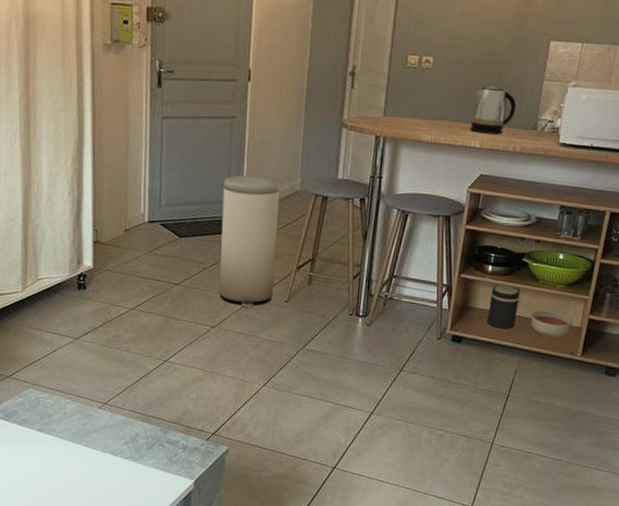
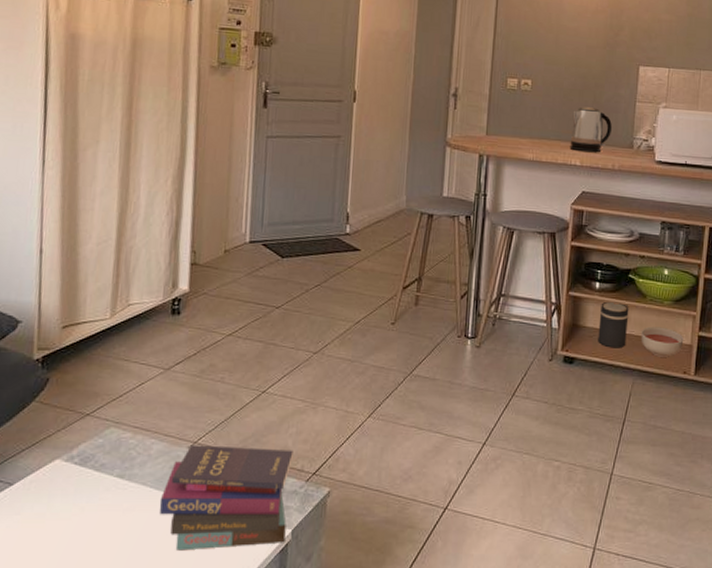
books: none [76,405,194,494] -> present [159,445,294,551]
pedal bin: present [218,175,281,308] -> none [321,193,386,331]

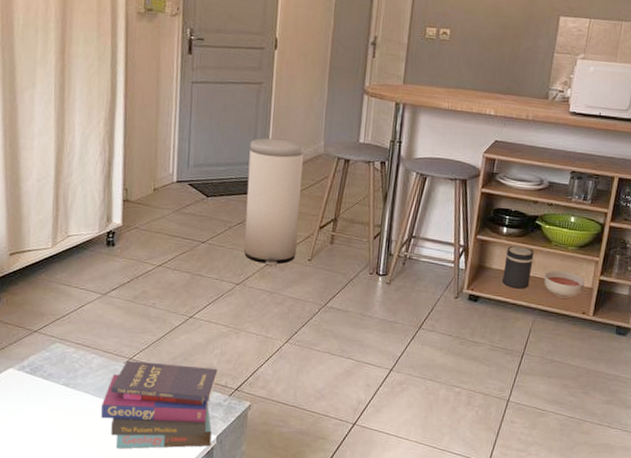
pedal bin: none [321,193,386,331] -> present [243,138,305,266]
kettle: present [569,107,613,153] -> none [485,57,529,103]

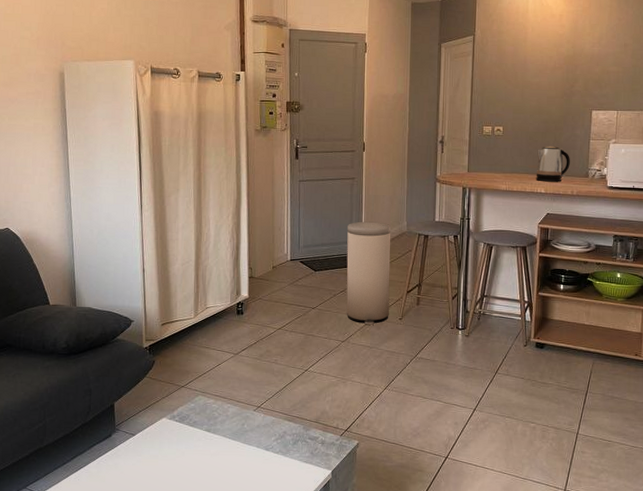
books: present [100,360,218,449] -> none [236,408,330,484]
kettle: none [485,57,529,103] -> present [536,146,571,182]
cylinder: present [502,245,534,289] -> none [563,299,588,336]
bowl: present [543,270,585,299] -> none [599,319,635,343]

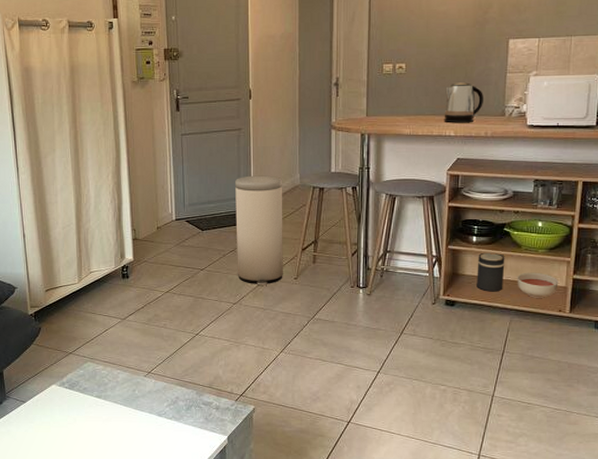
cylinder: none [563,299,588,336] -> present [476,252,505,292]
bowl: none [599,319,635,343] -> present [517,272,559,298]

